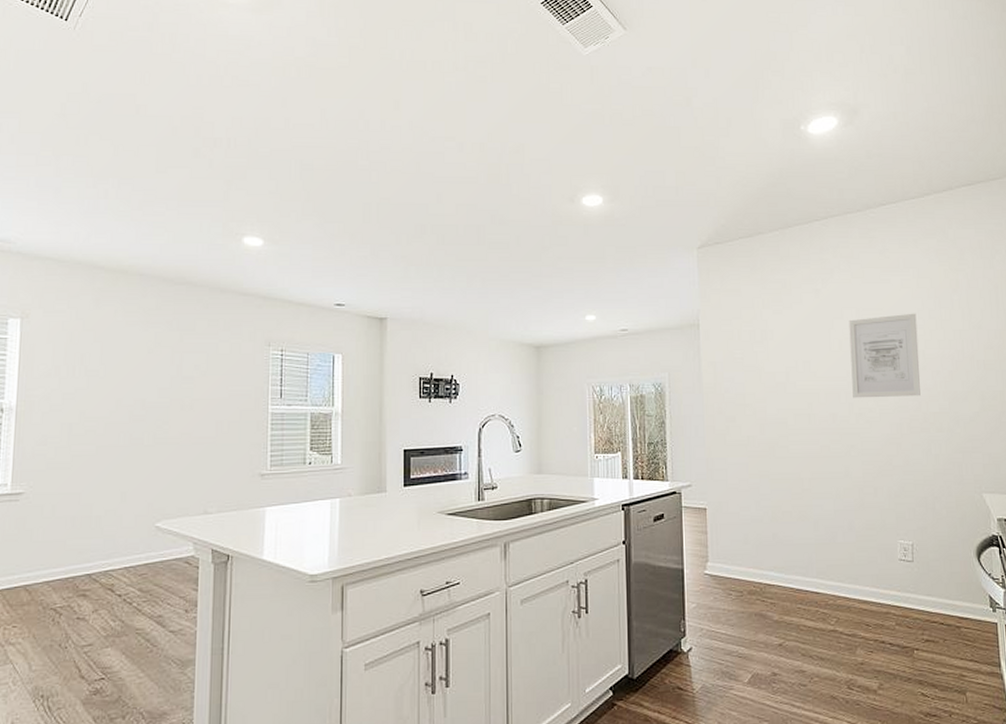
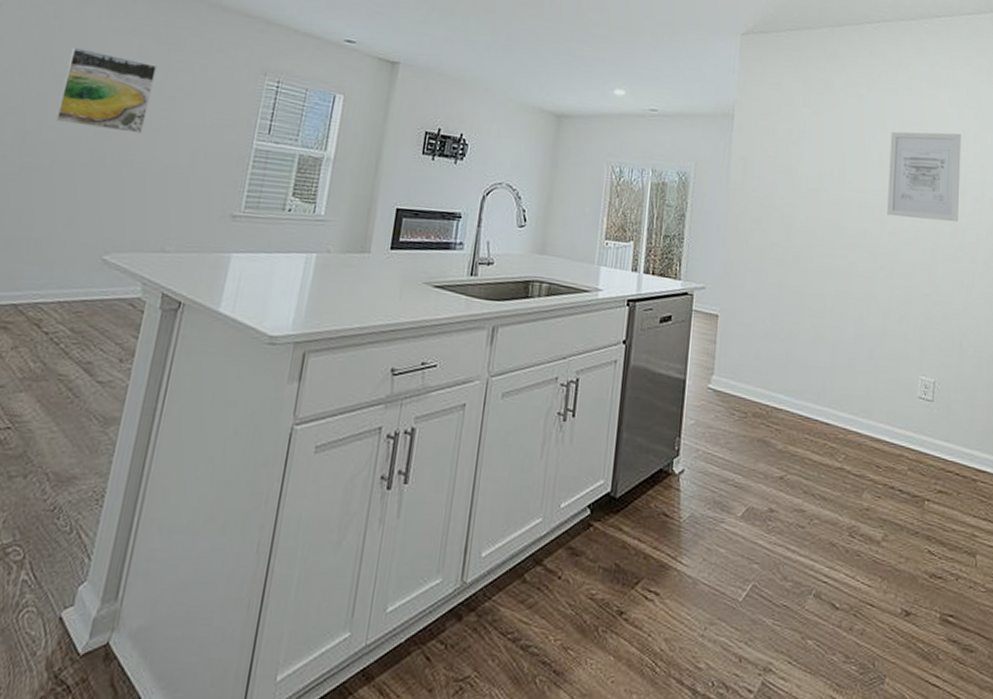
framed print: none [93,344,173,413] -> present [54,48,157,134]

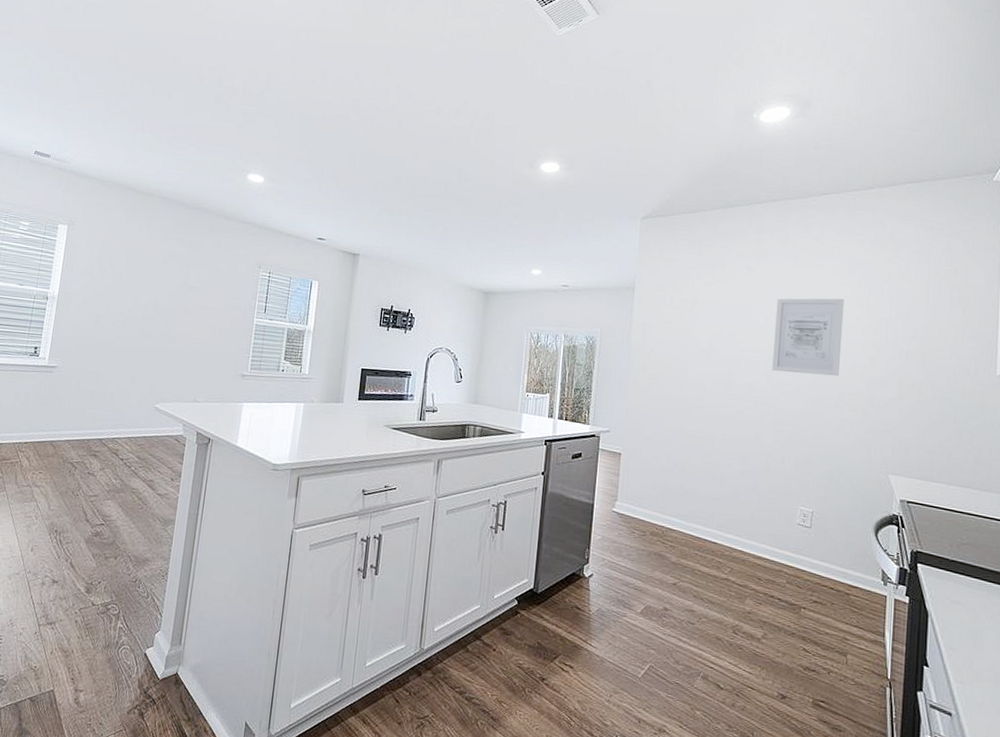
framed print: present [54,48,157,134] -> none [116,252,183,315]

